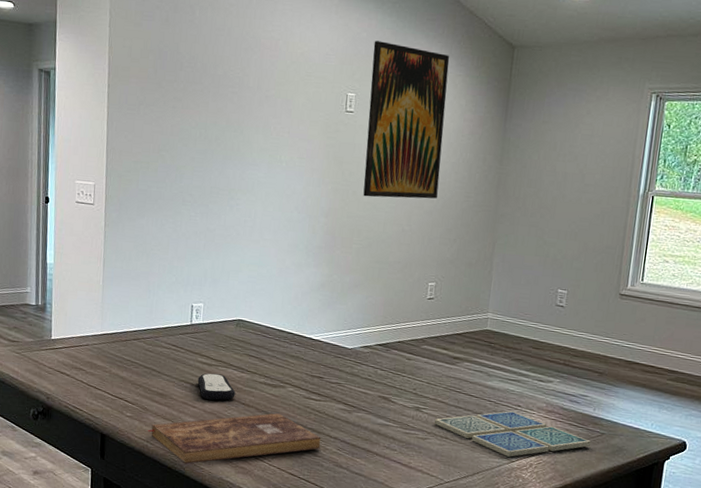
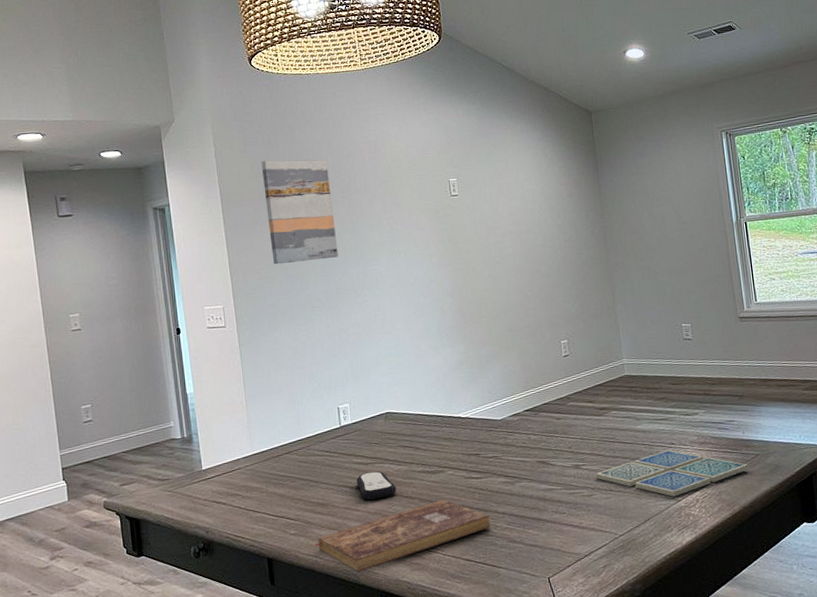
wall art: none [151,38,224,155] -> present [261,159,338,265]
wall art: present [363,41,450,199] -> none [464,127,551,271]

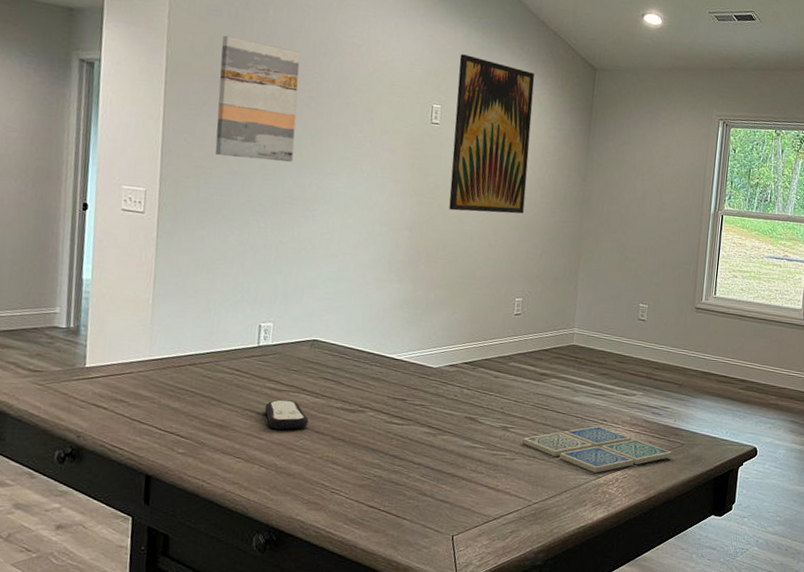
bible: present [314,499,491,573] -> none [203,440,404,504]
wall art: none [464,127,551,271] -> present [449,54,535,214]

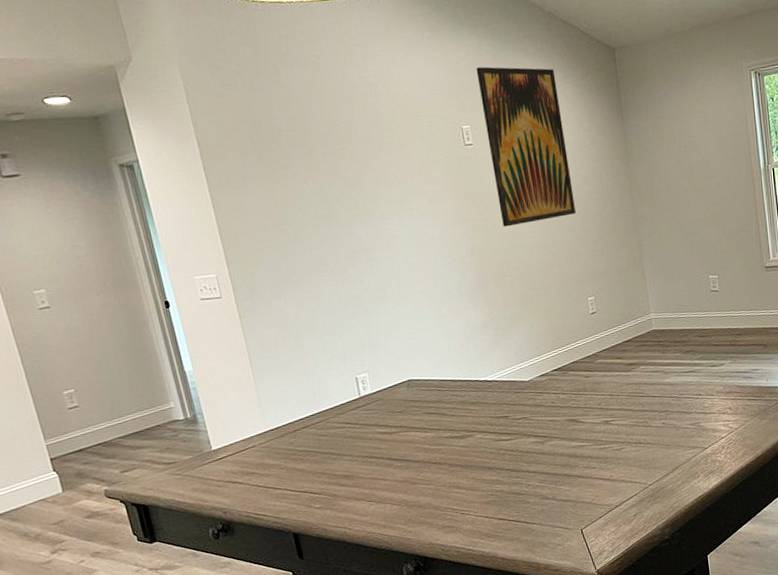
wall art: present [215,35,300,162] -> none [243,104,344,227]
remote control: present [264,399,309,430] -> none [381,439,424,469]
drink coaster: present [521,426,672,473] -> none [624,401,771,445]

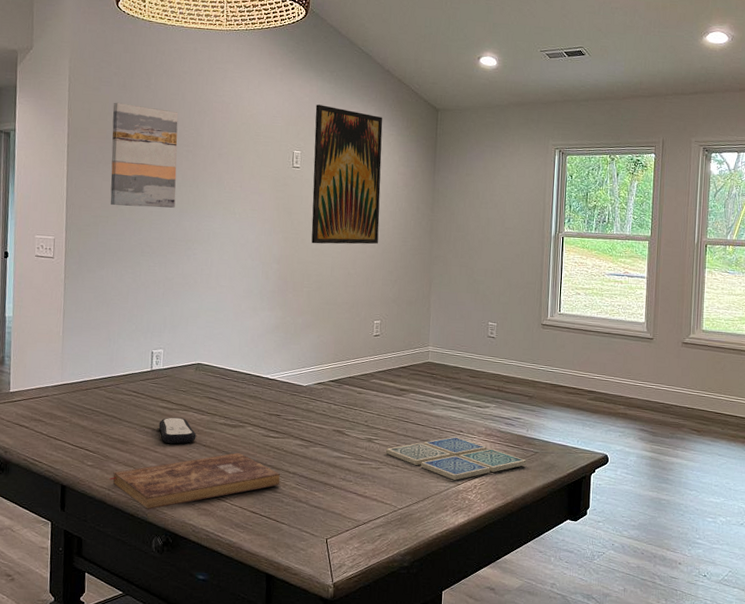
wall art: none [243,104,344,227] -> present [110,102,179,208]
bible: none [341,463,523,540] -> present [108,453,281,510]
remote control: none [381,439,424,469] -> present [158,417,196,444]
drink coaster: none [624,401,771,445] -> present [385,437,526,480]

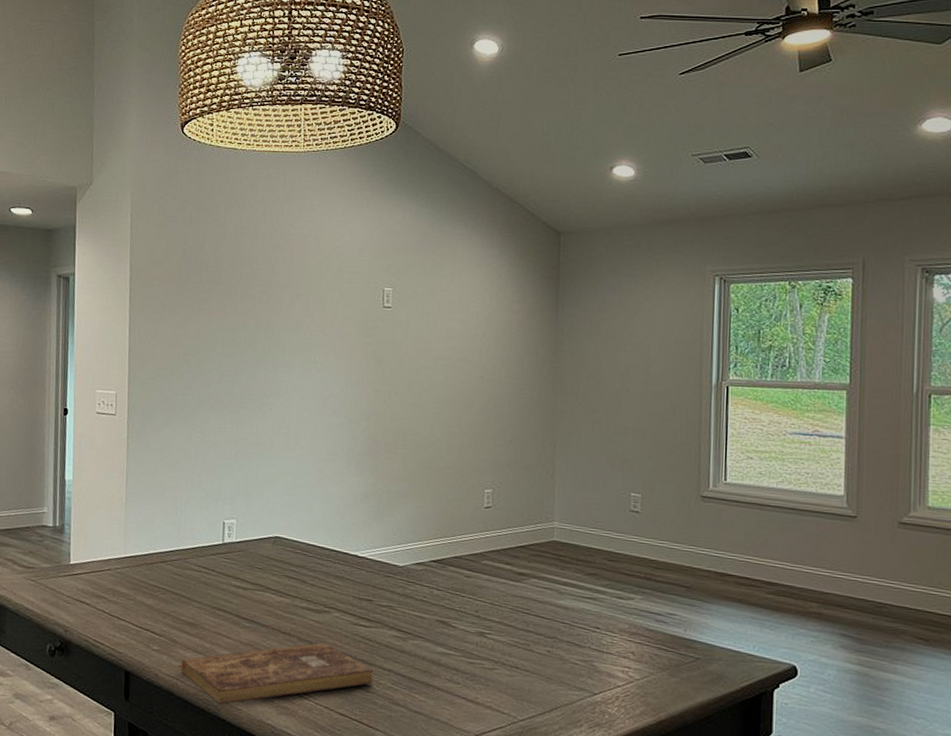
wall art: present [110,102,179,208] -> none [176,239,251,357]
remote control: present [158,417,196,444] -> none [231,598,275,630]
wall art: present [311,104,383,245] -> none [406,233,492,398]
drink coaster: present [385,437,526,480] -> none [501,634,684,689]

